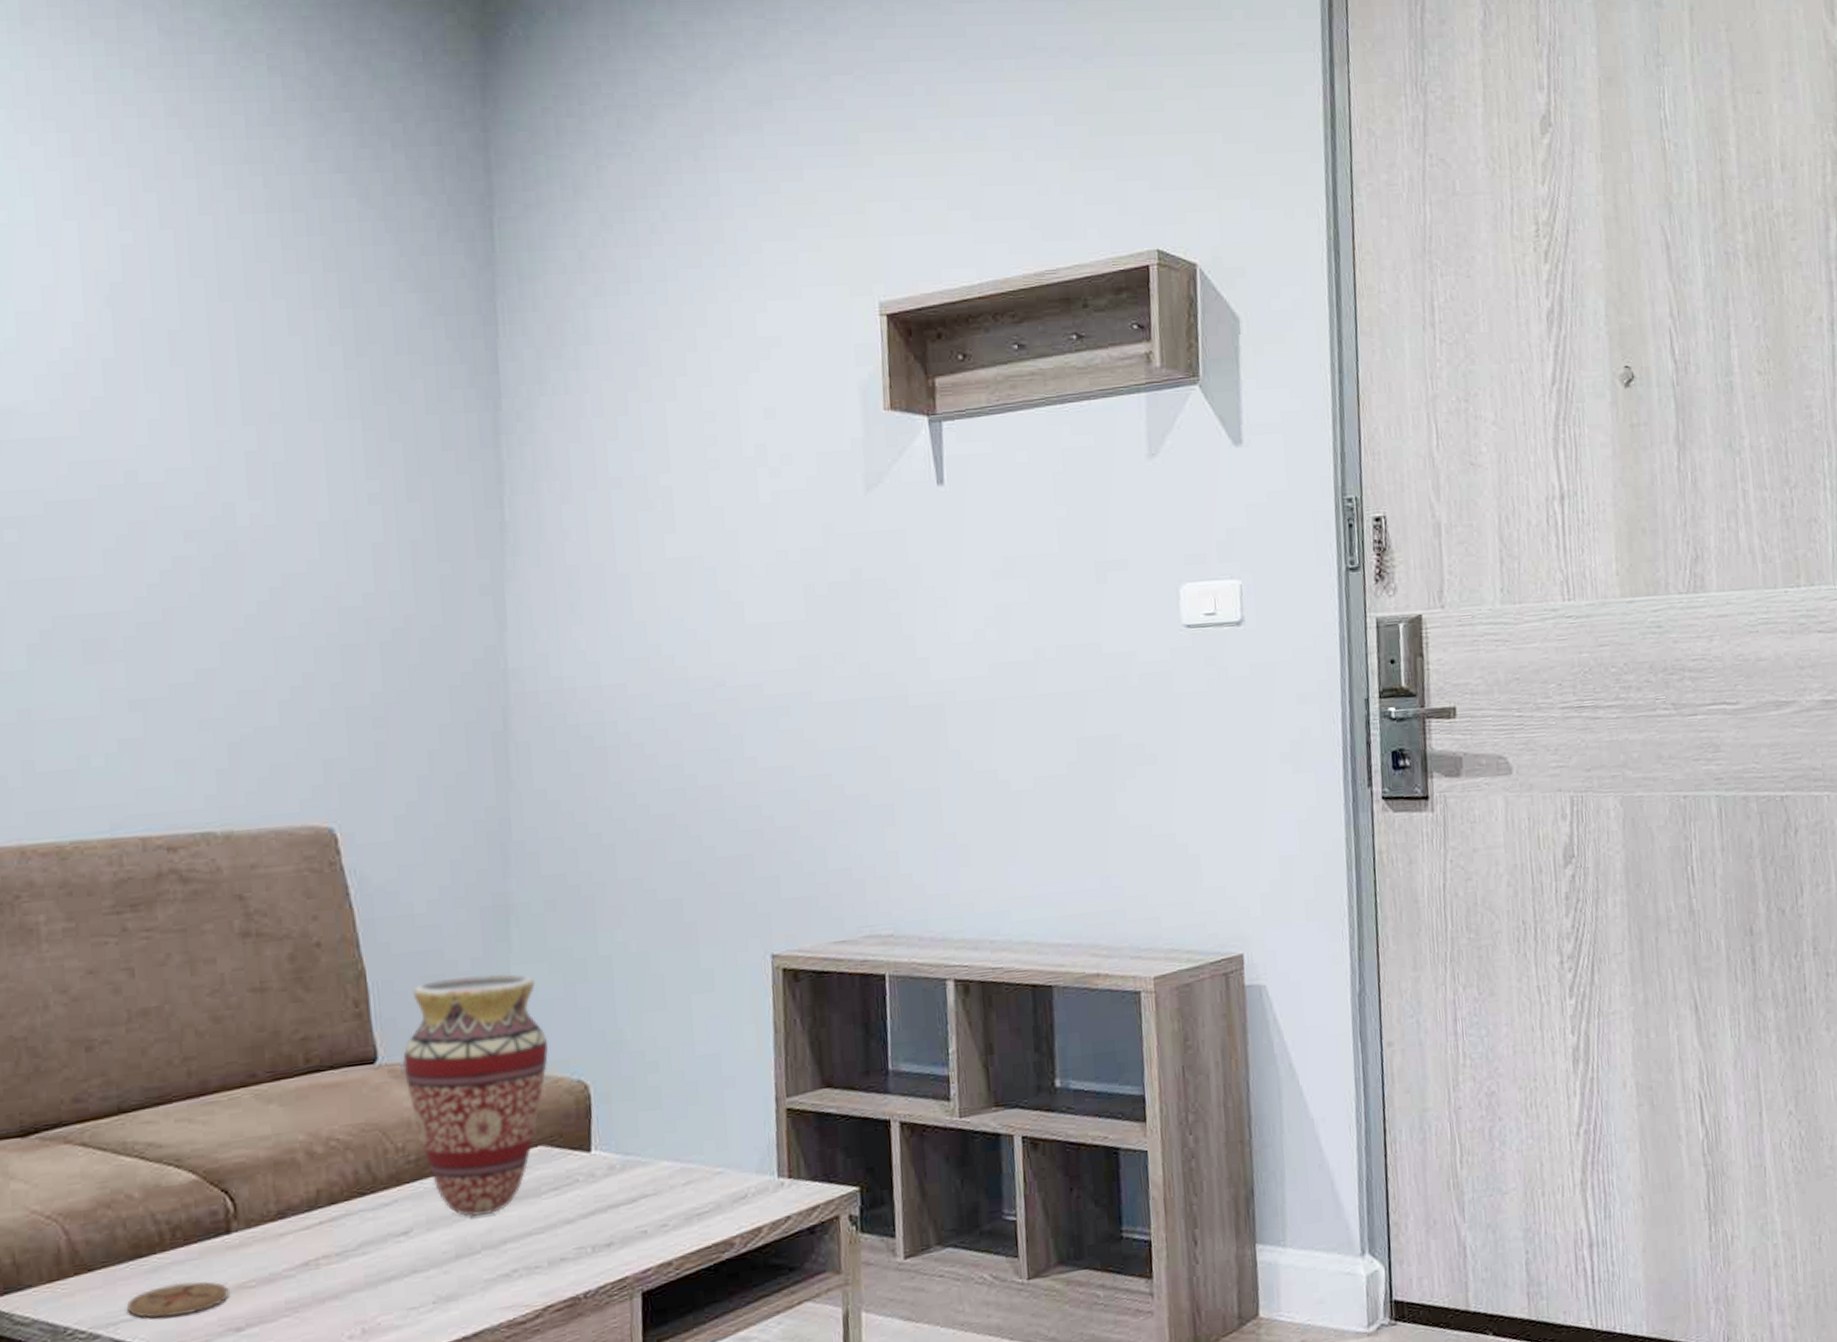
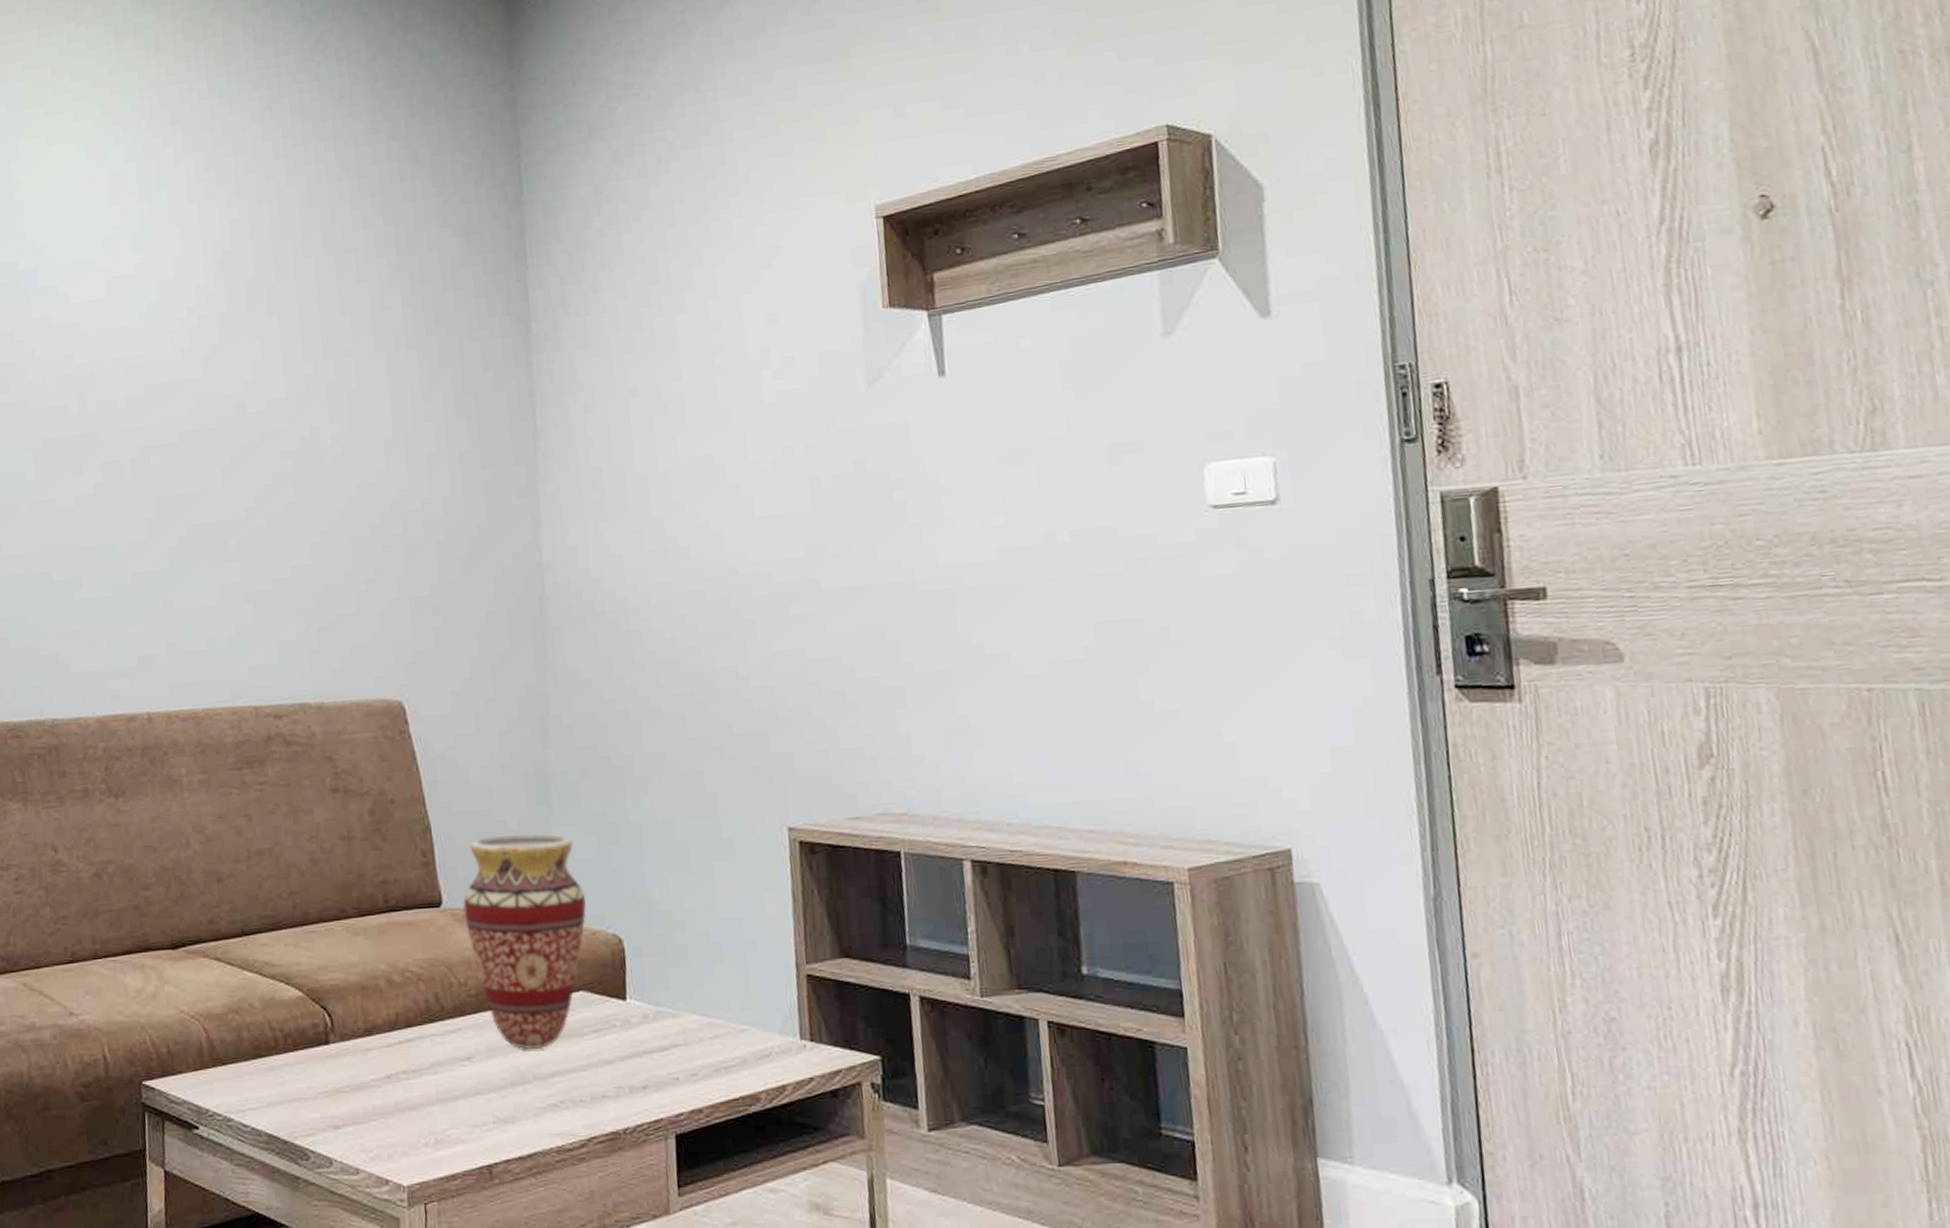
coaster: present [127,1281,229,1319] -> none [252,1081,329,1111]

